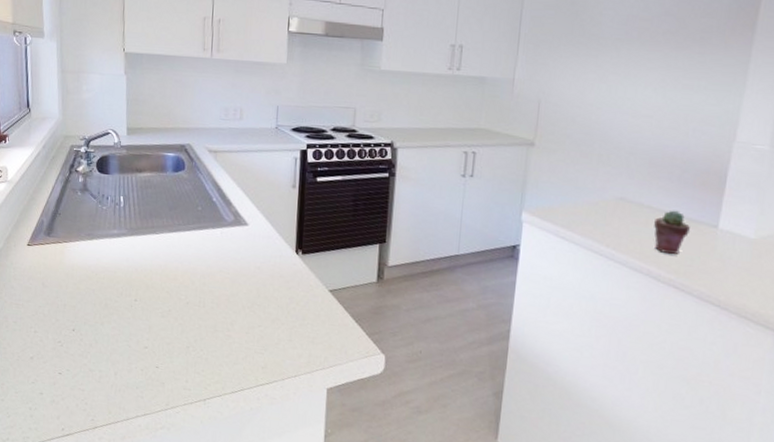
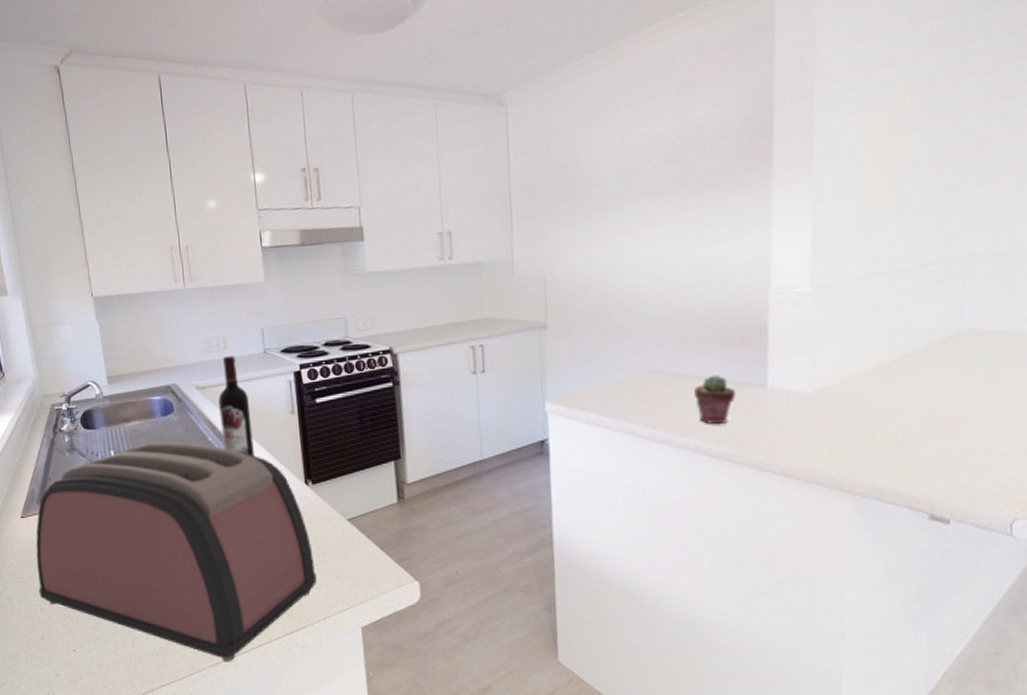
toaster: none [35,194,293,404] -> present [36,441,317,662]
wine bottle: none [226,126,256,220] -> present [218,355,254,456]

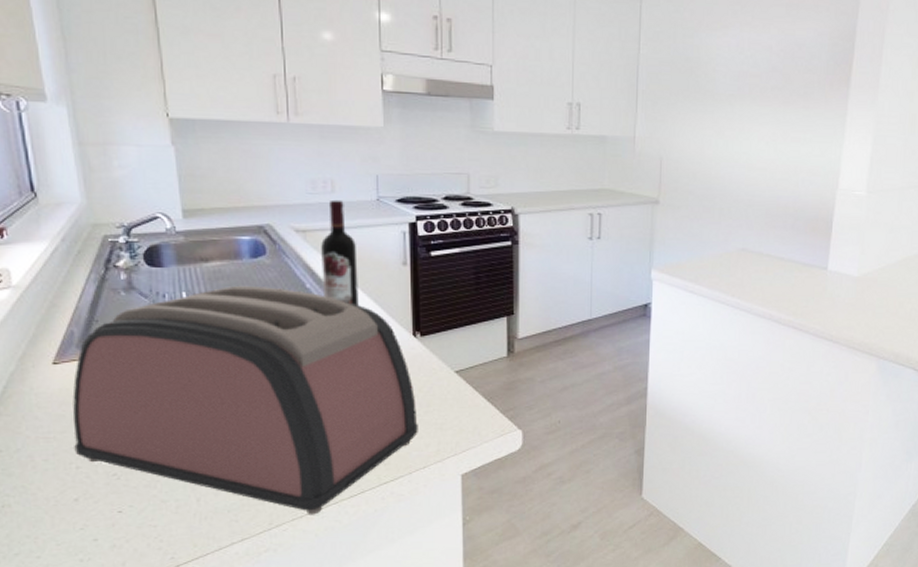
potted succulent: present [694,374,736,424] -> none [773,256,804,297]

